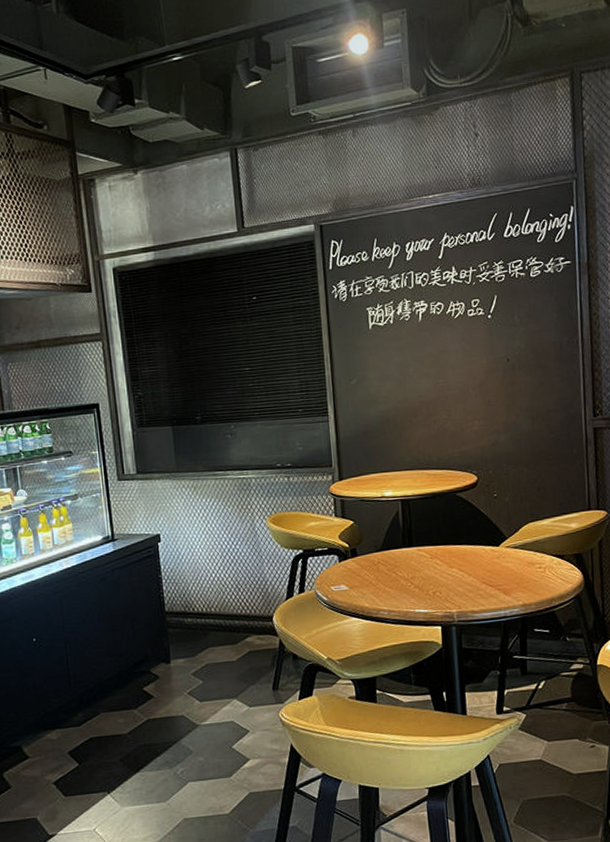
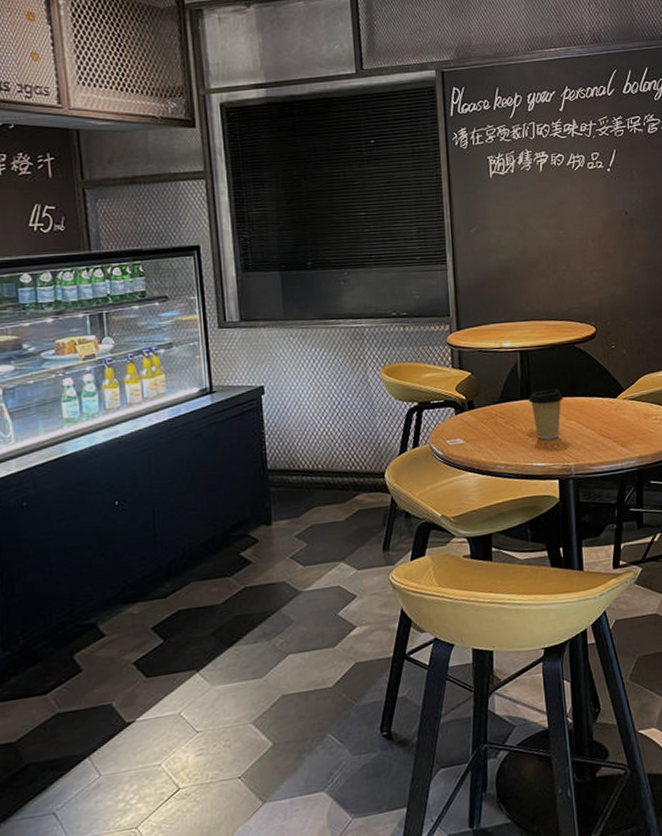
coffee cup: none [410,537,445,587] -> present [528,389,563,440]

